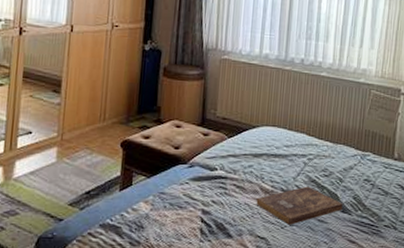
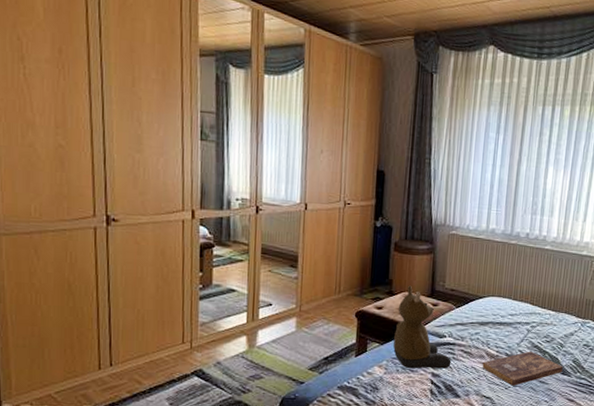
bear: none [161,113,223,205] -> present [393,285,452,369]

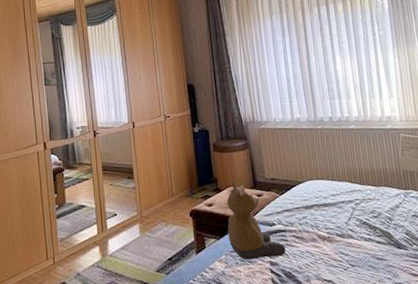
bible: present [482,351,563,386] -> none [316,228,398,266]

